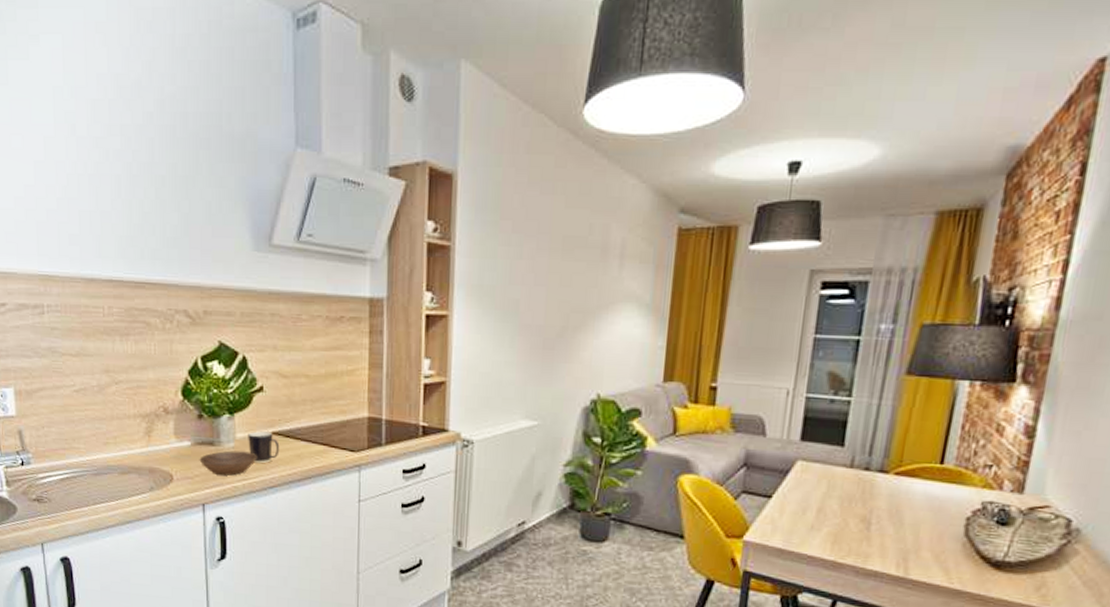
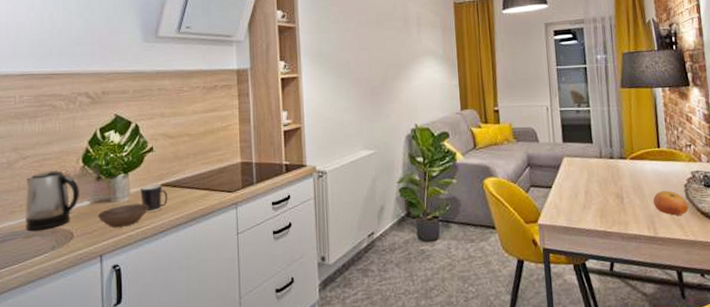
kettle: none [120,401,179,468] -> present [26,170,79,231]
fruit: none [913,521,965,556] -> present [653,191,688,216]

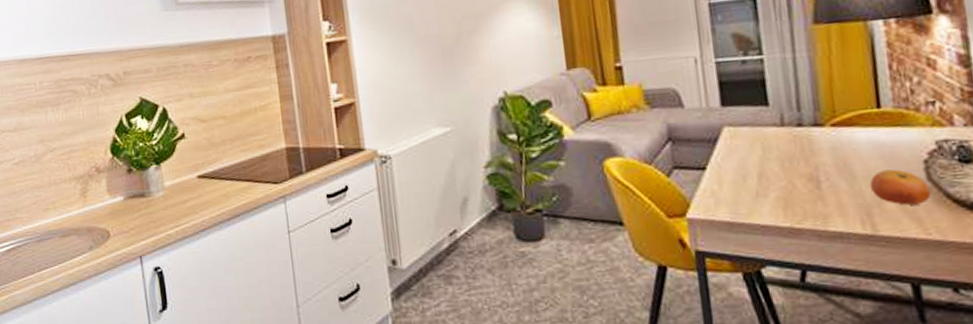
kettle: present [26,170,79,231] -> none [56,163,112,229]
bowl: present [97,203,149,227] -> none [132,198,187,225]
mug: present [140,184,168,213] -> none [175,176,207,209]

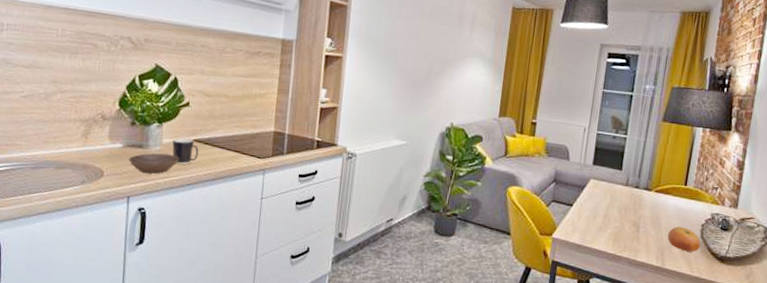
bowl: none [132,198,187,225] -> present [128,153,179,174]
mug: none [175,176,207,209] -> present [172,138,199,165]

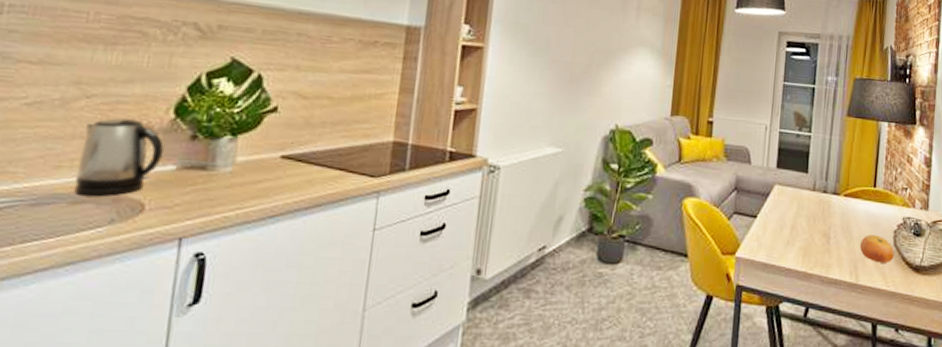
kettle: none [58,108,113,164] -> present [74,118,164,196]
bowl: present [128,153,179,174] -> none [183,176,260,204]
mug: present [172,138,199,165] -> none [249,154,289,191]

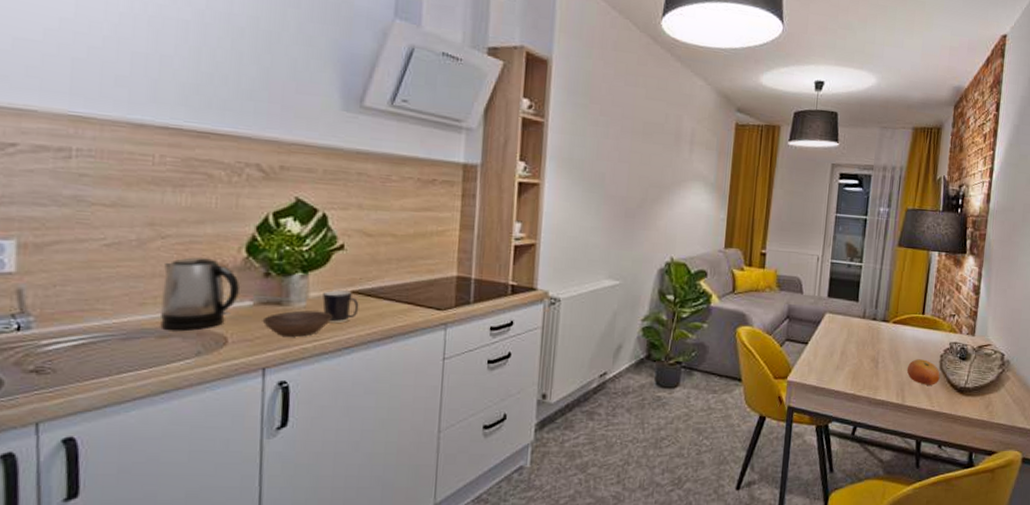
bowl: none [183,176,260,204] -> present [262,310,333,337]
mug: none [249,154,289,191] -> present [322,290,359,324]

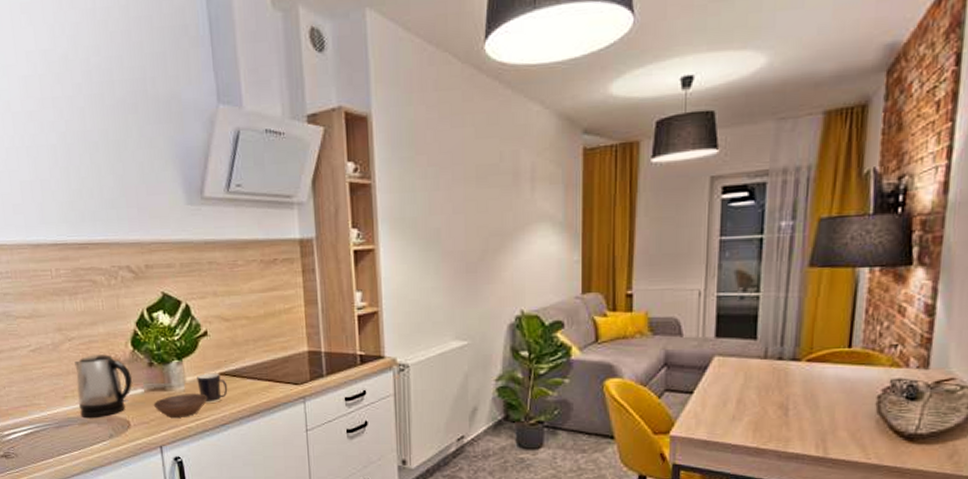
fruit: present [906,359,940,385] -> none [828,402,878,433]

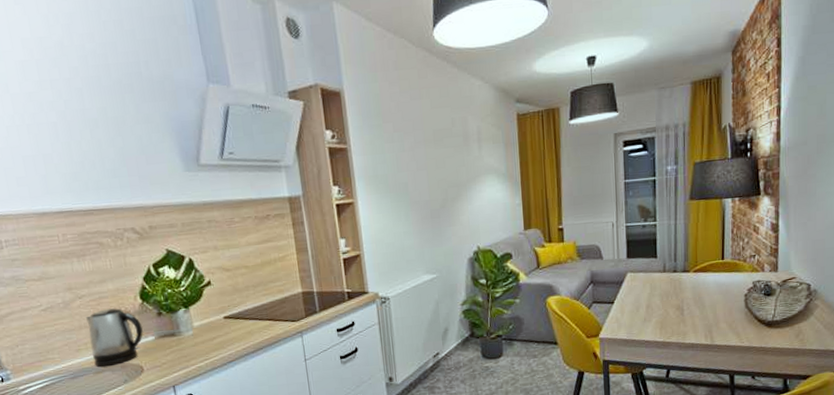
bowl: present [153,393,208,418] -> none [164,336,215,360]
mug: present [197,373,228,404] -> none [203,317,233,345]

